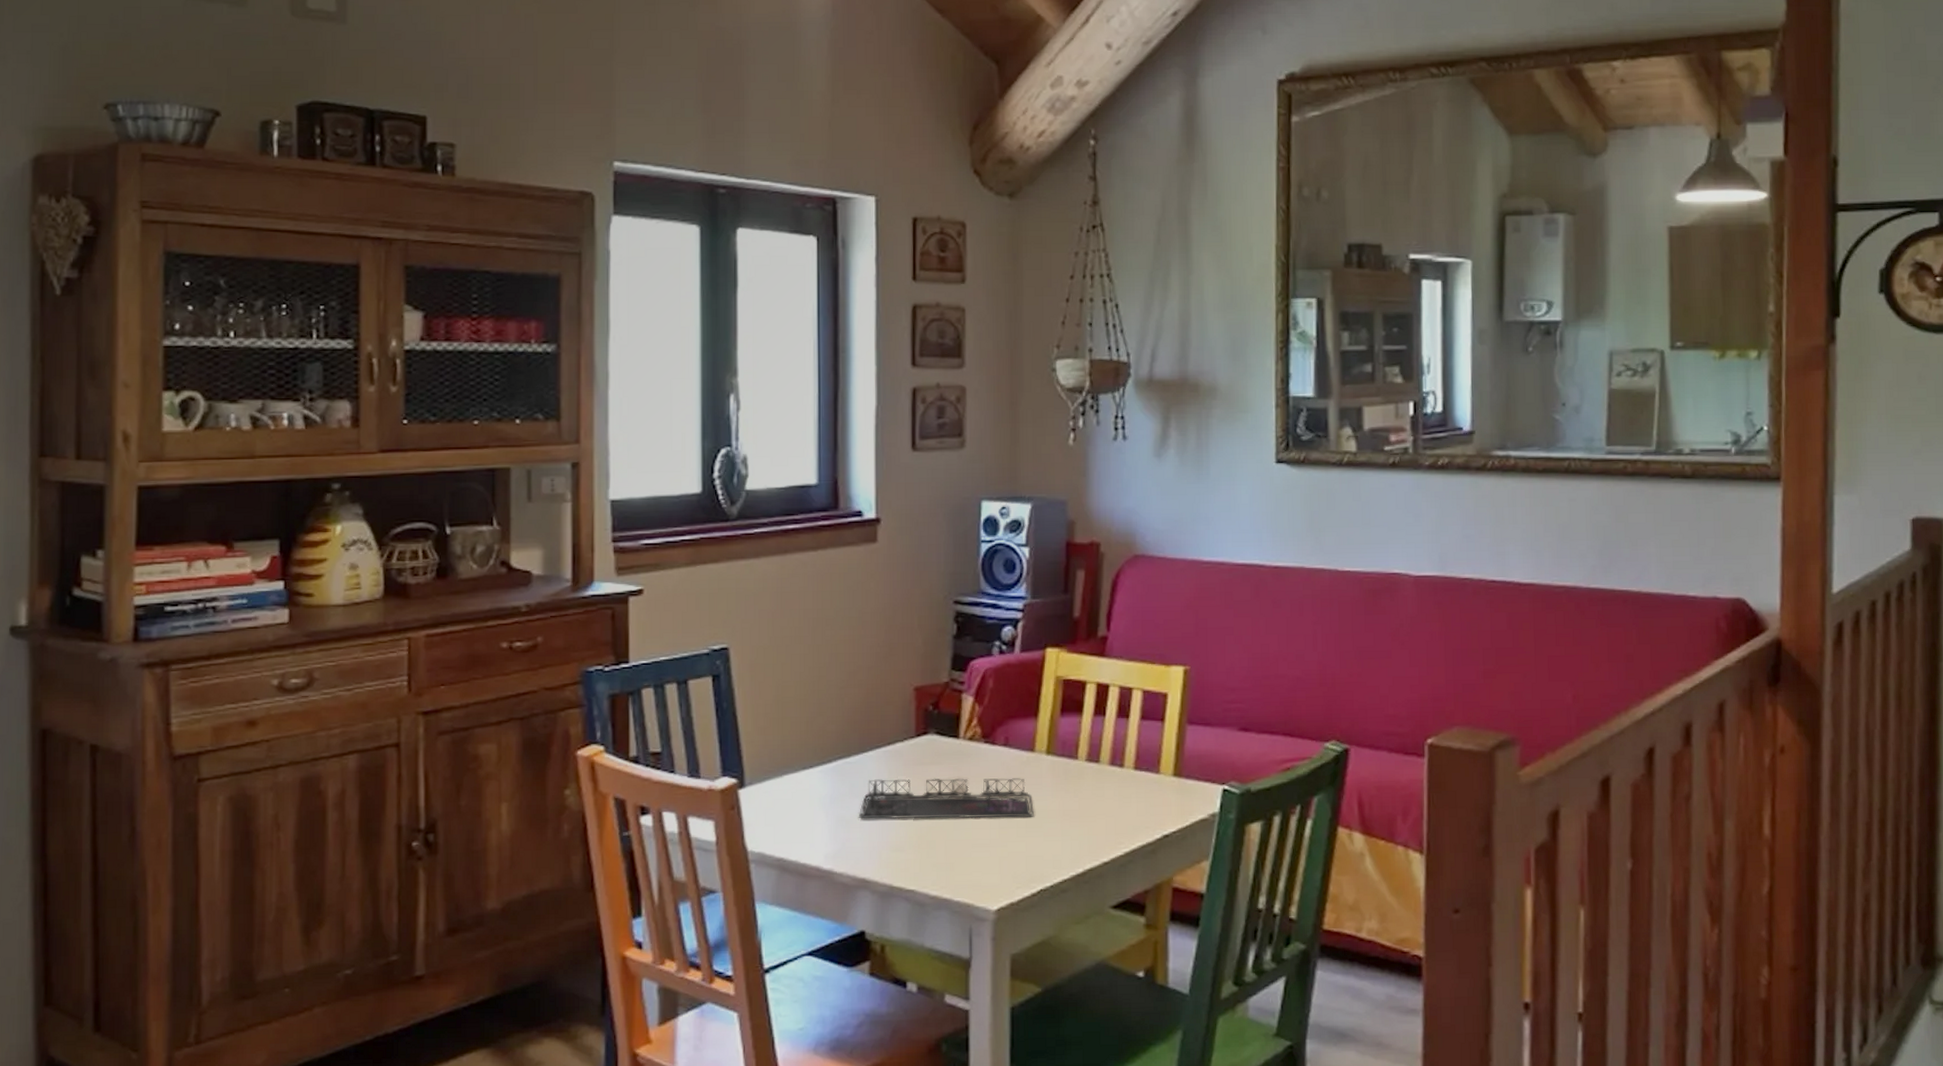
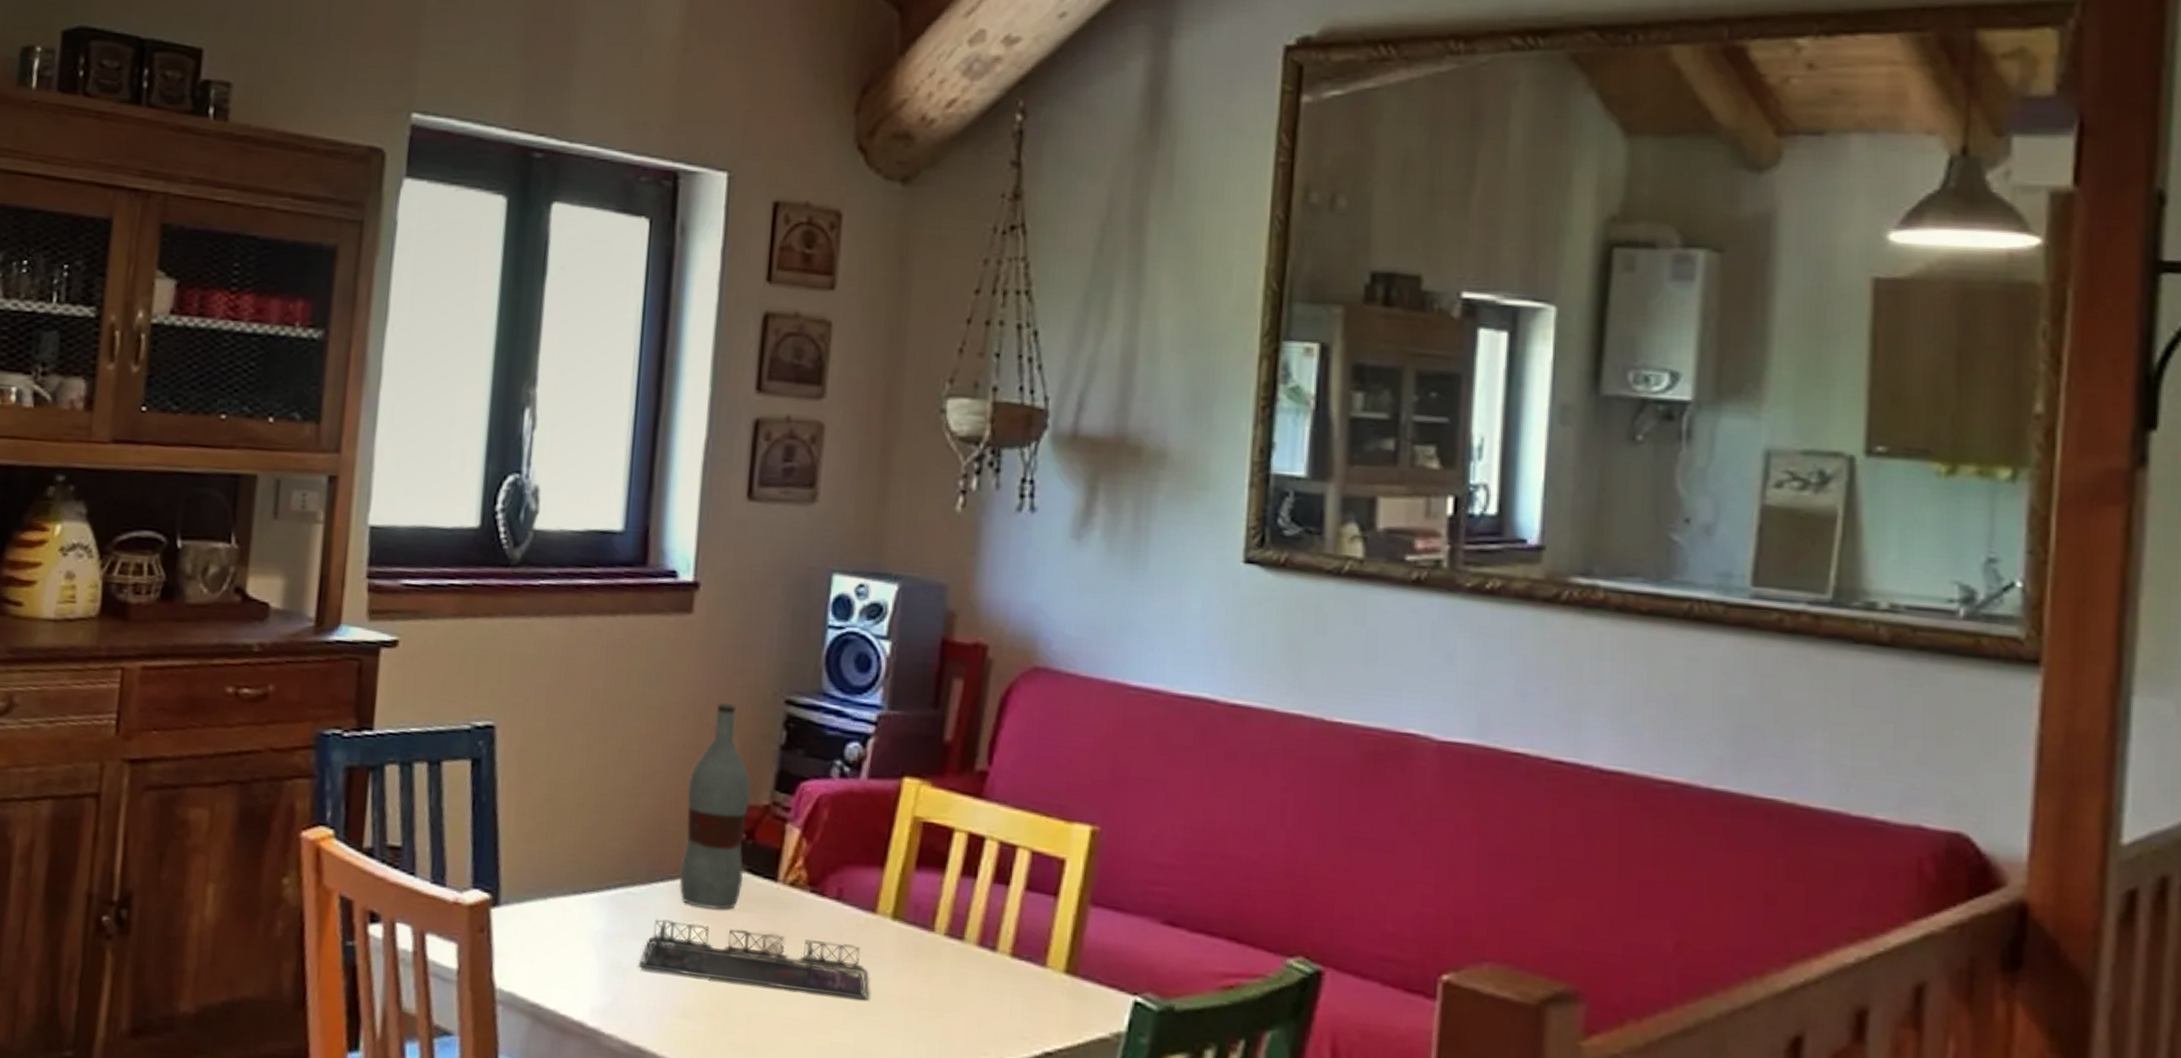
bottle: none [884,608,934,766] -> present [679,703,751,910]

